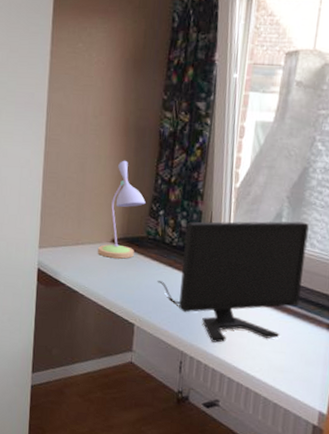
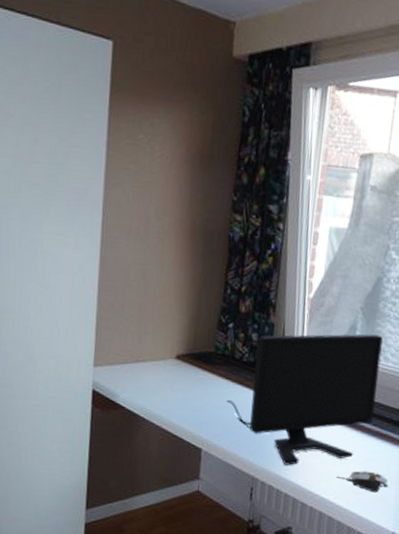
desk lamp: present [97,160,146,259] -> none [160,267,214,377]
computer mouse: none [263,351,315,373] -> present [337,471,388,493]

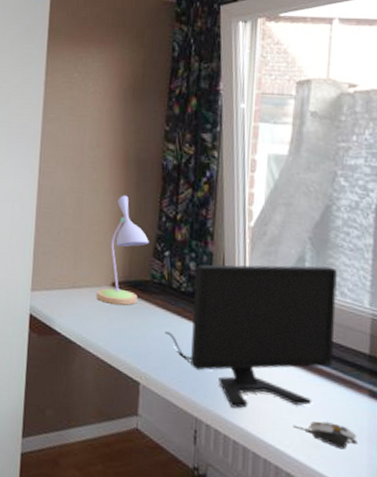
desk lamp: none [160,267,214,377] -> present [96,195,149,306]

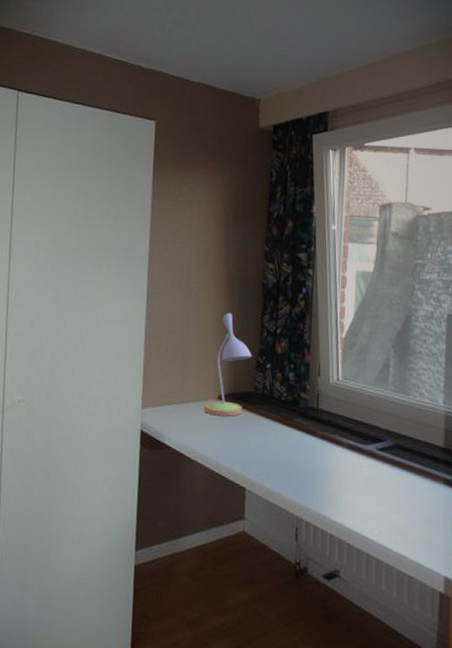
computer monitor: present [164,264,337,409] -> none [267,371,416,505]
computer mouse: present [293,421,358,450] -> none [382,510,435,533]

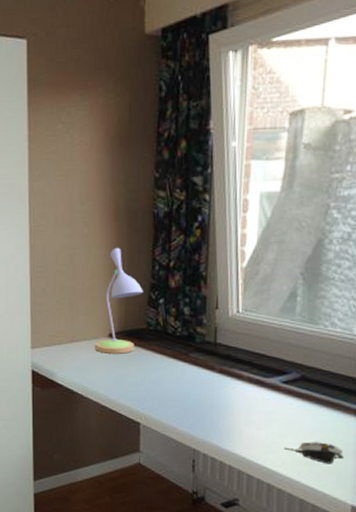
computer mouse: none [382,510,435,533] -> present [284,442,344,464]

